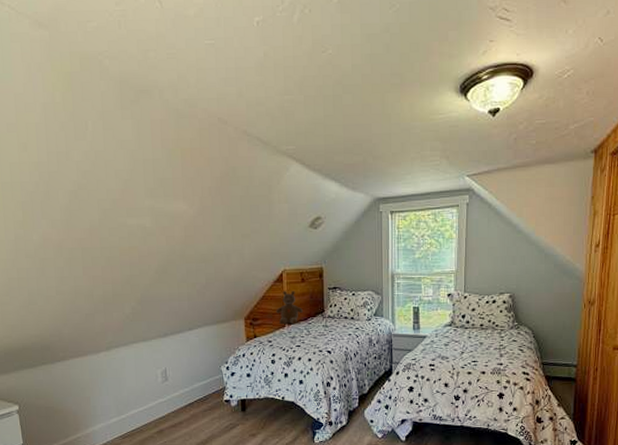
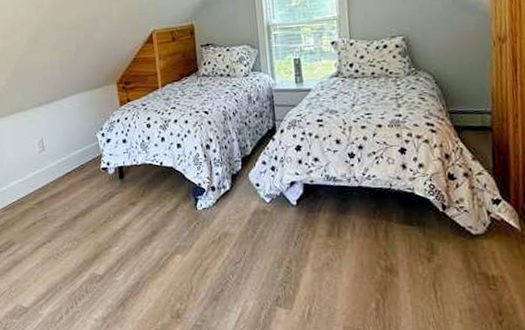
stuffed bear: present [276,291,304,325] -> none [148,51,177,87]

